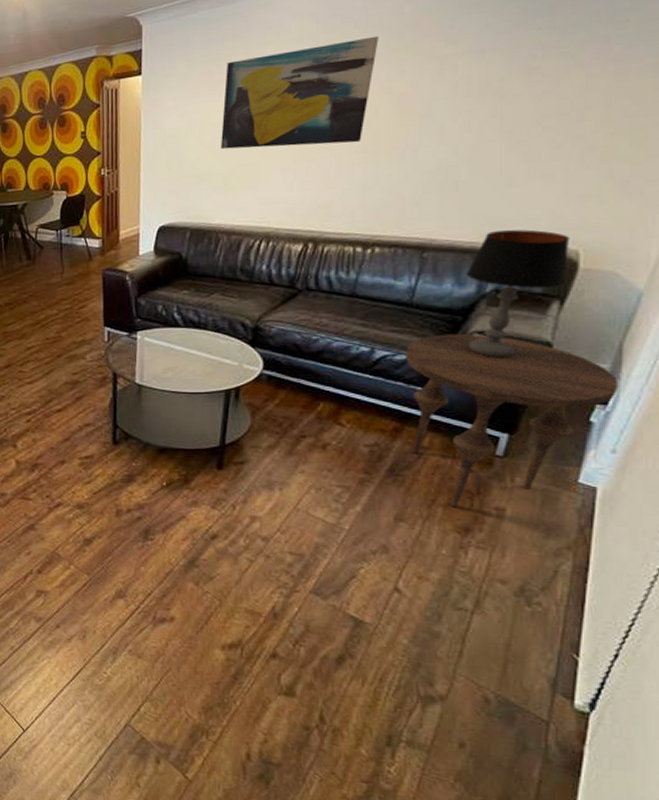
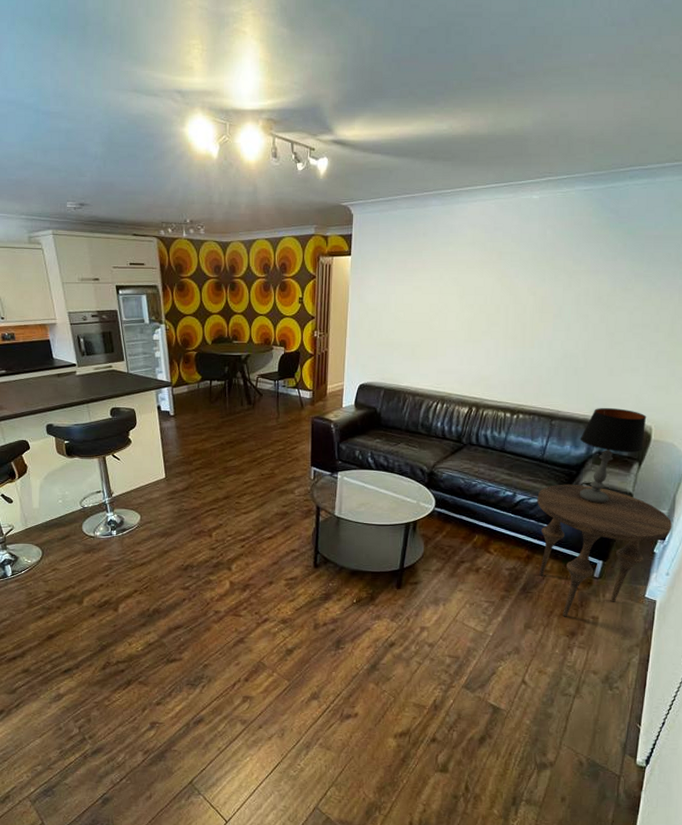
wall art: present [220,35,379,150] -> none [410,249,529,331]

